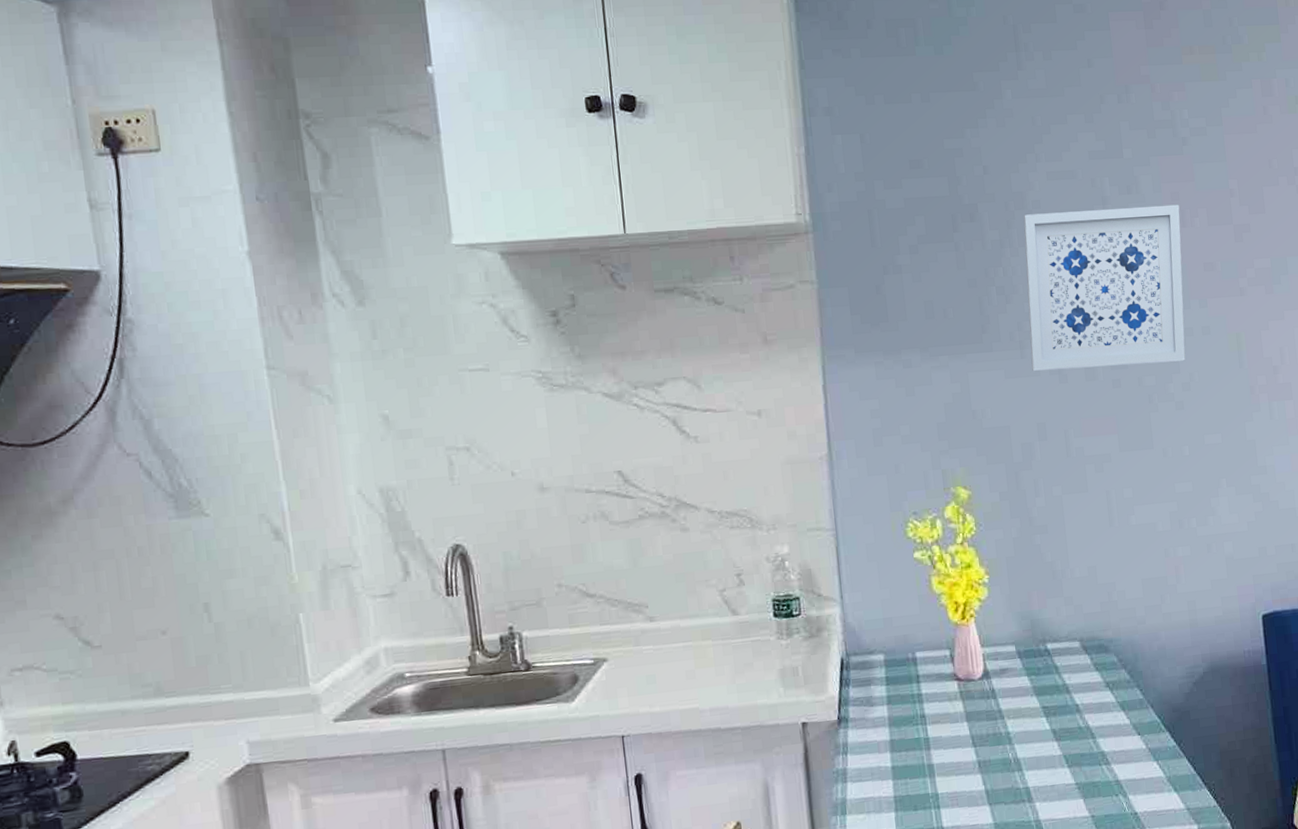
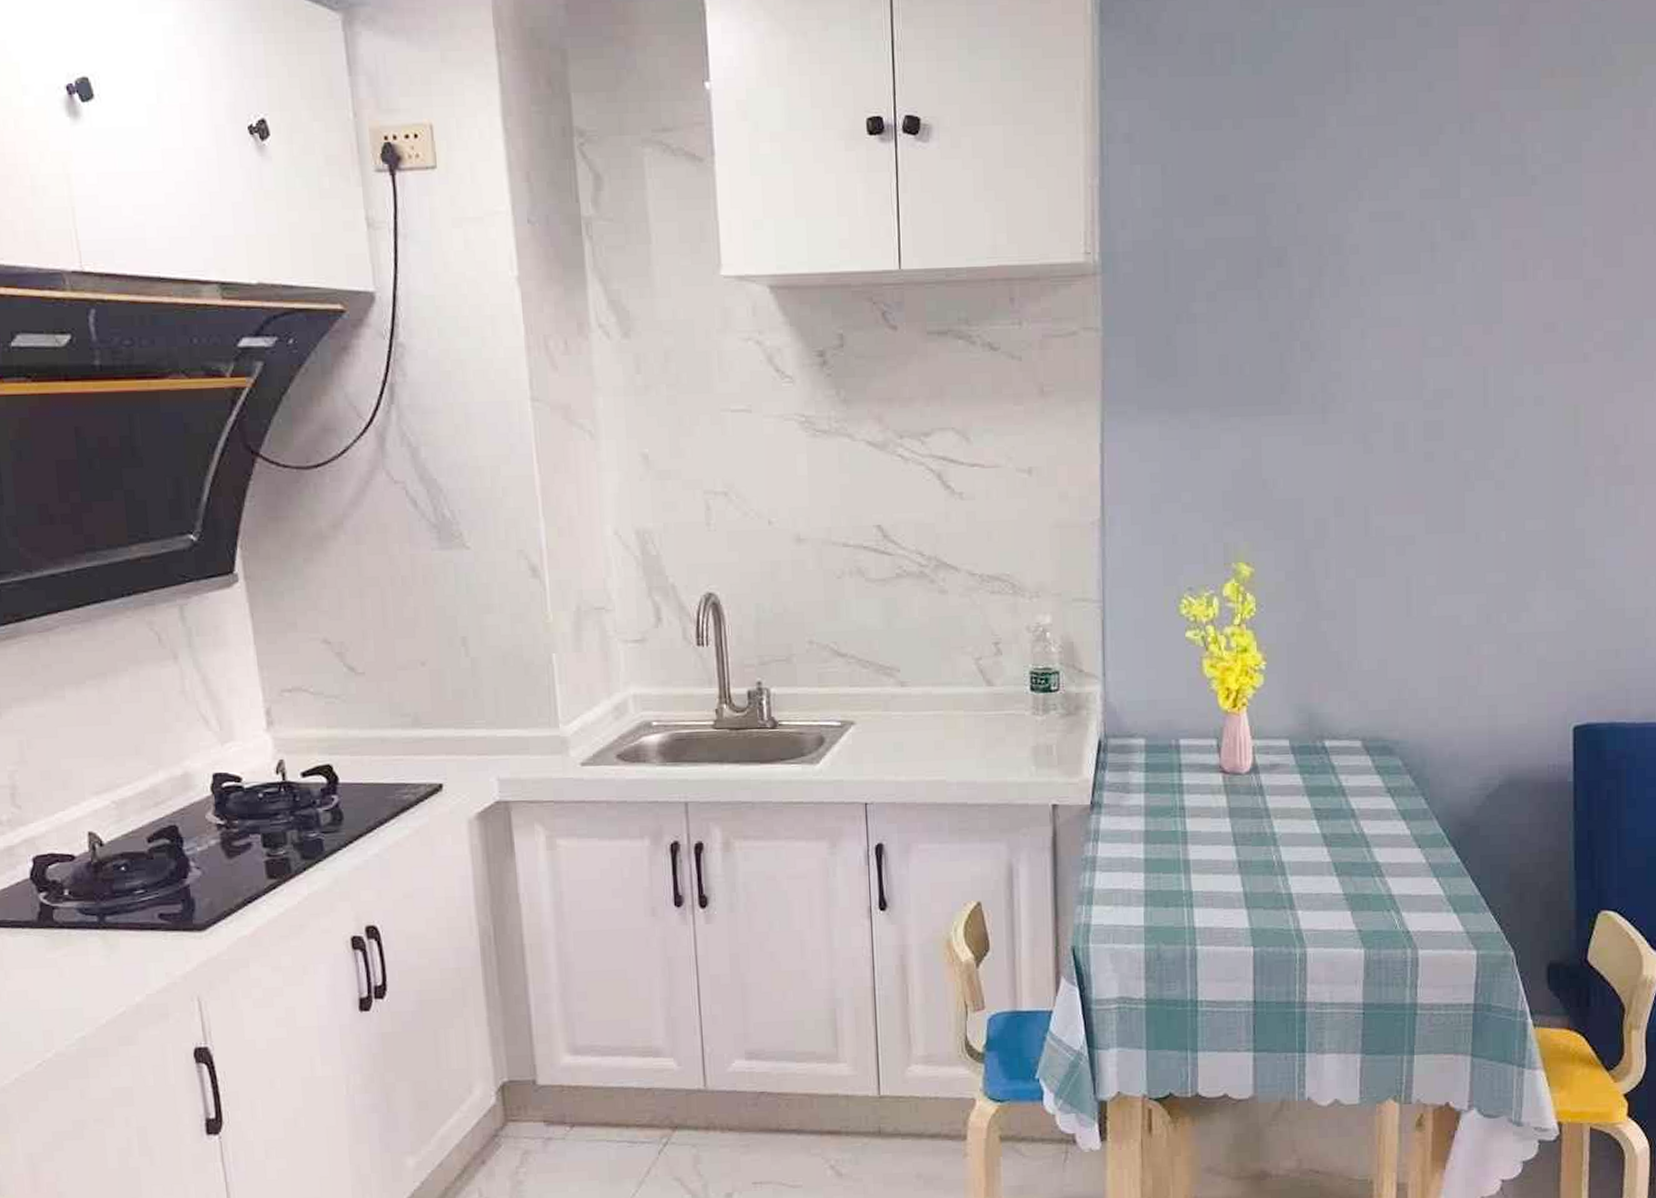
wall art: present [1023,204,1186,371] -> none [1333,253,1521,439]

